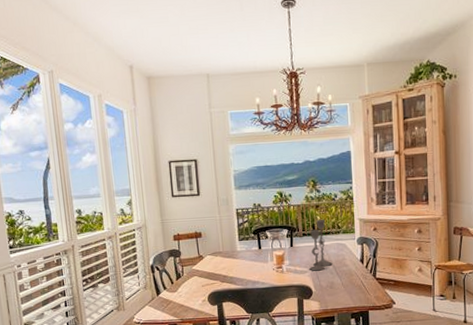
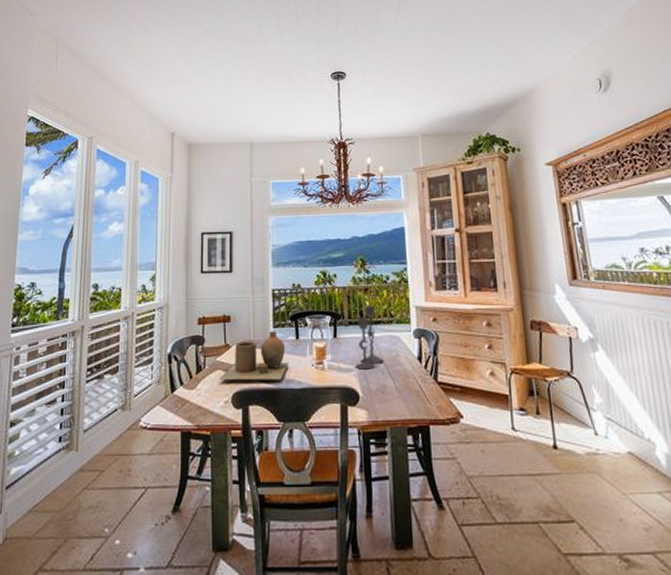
vase: none [196,243,254,284] -> present [219,331,289,381]

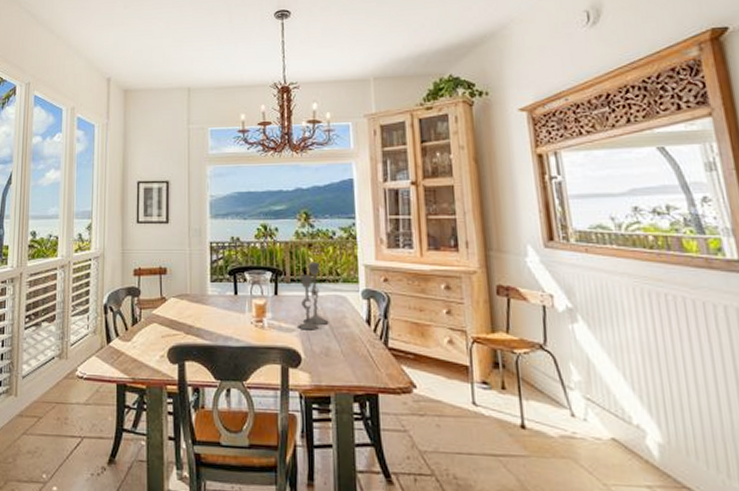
vase: present [219,331,289,381] -> none [155,285,227,337]

